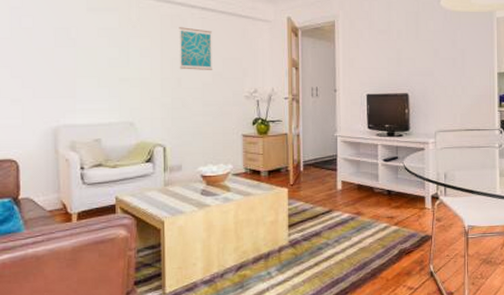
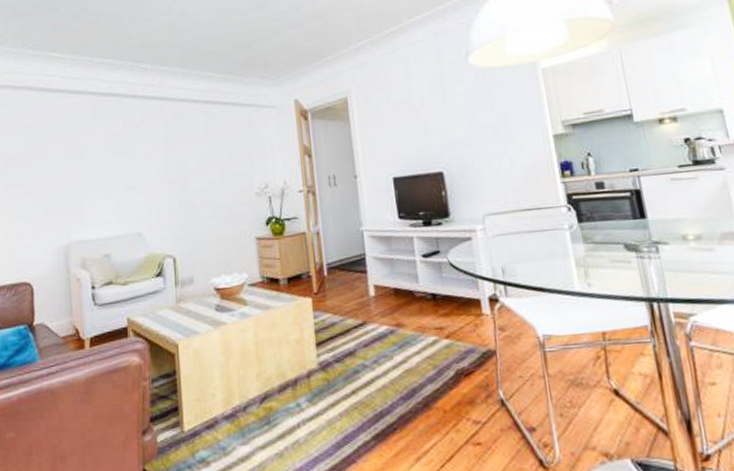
wall art: present [179,27,212,70] -> none [182,124,219,170]

